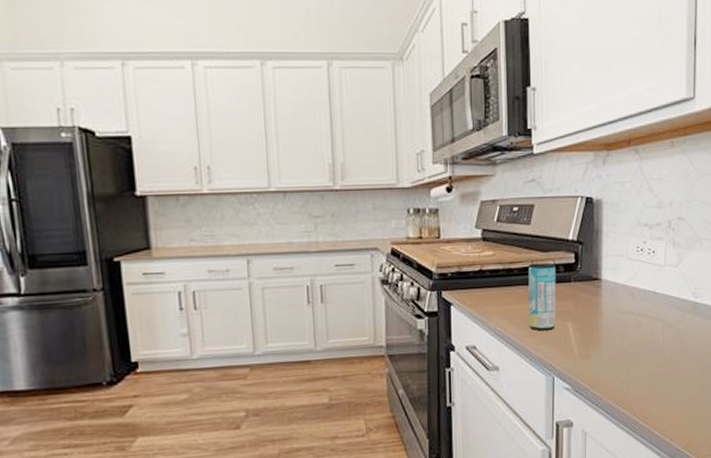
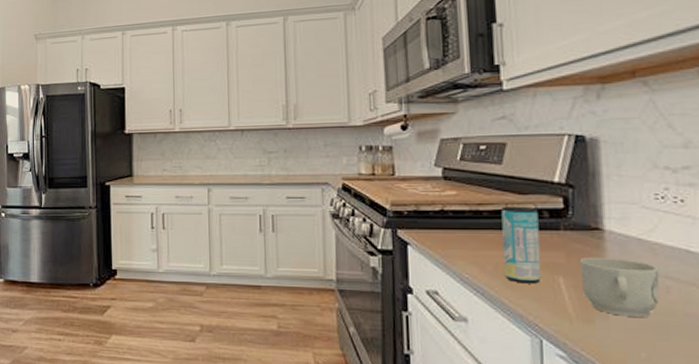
mug: none [583,302,635,350] -> present [579,256,660,317]

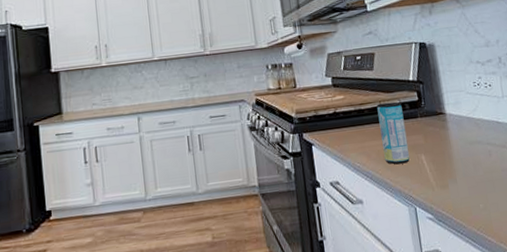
mug: present [579,256,660,317] -> none [433,134,486,179]

